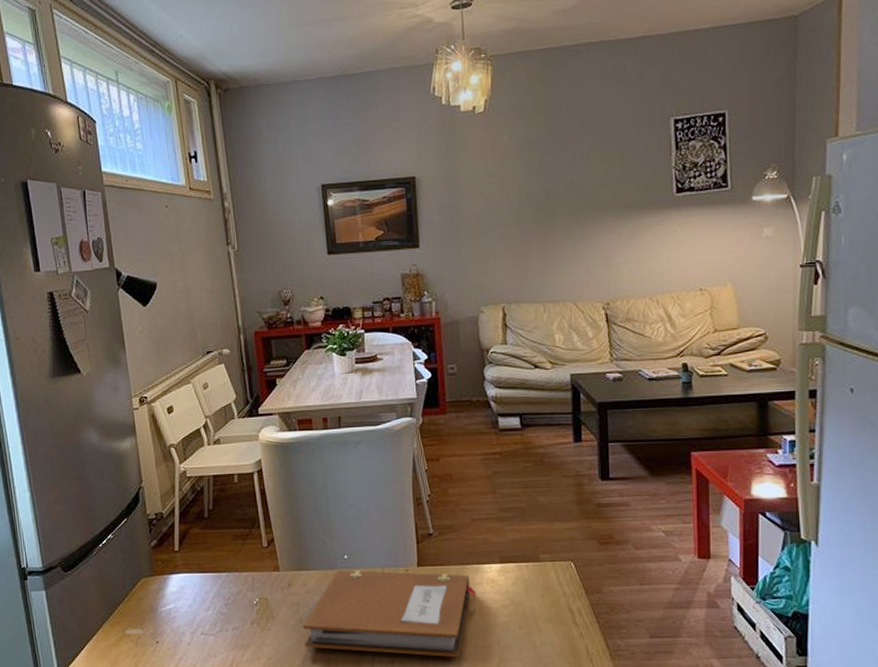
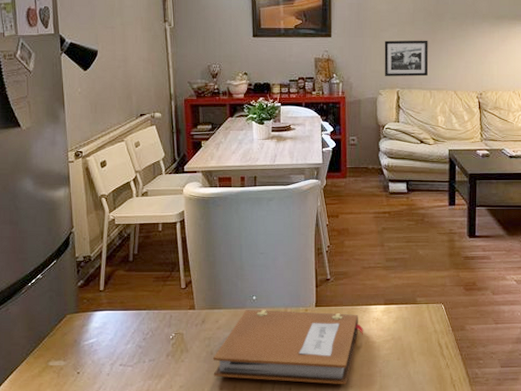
picture frame: none [484,242,539,290] -> present [384,40,428,77]

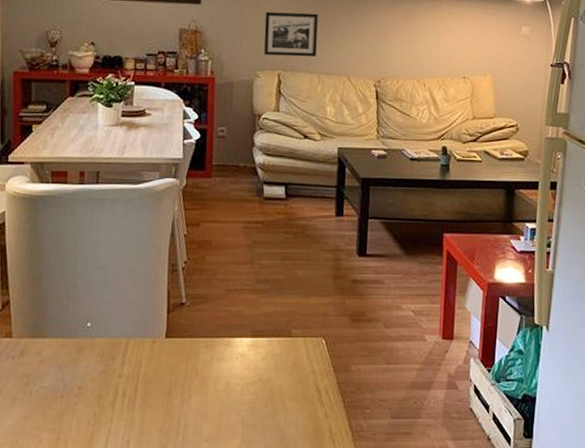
notebook: present [213,310,364,385] -> none [31,340,225,438]

